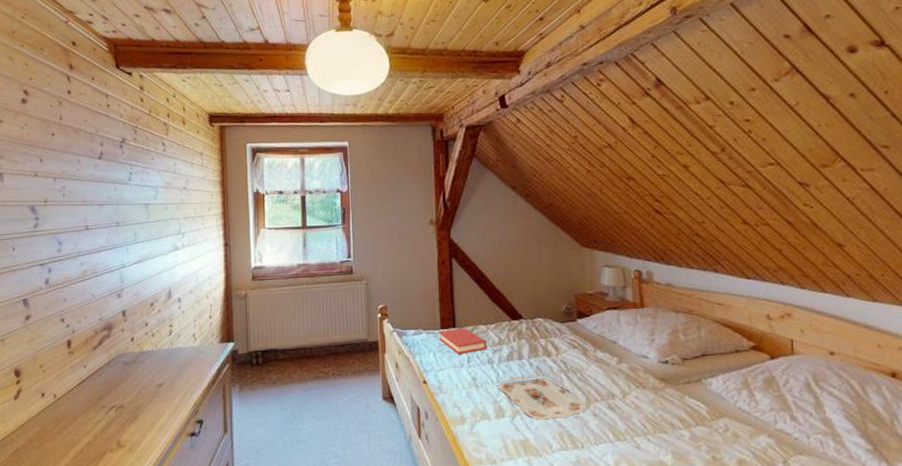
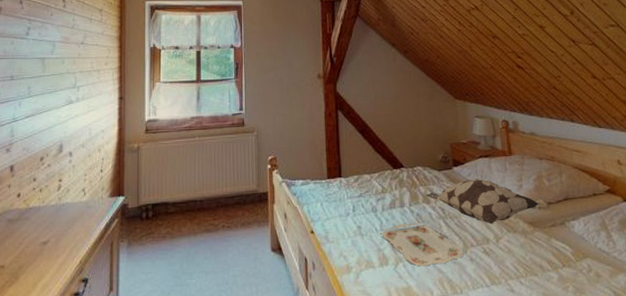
hardback book: present [439,328,487,354] -> none [326,177,371,203]
decorative pillow: none [546,332,673,379] -> present [426,178,539,224]

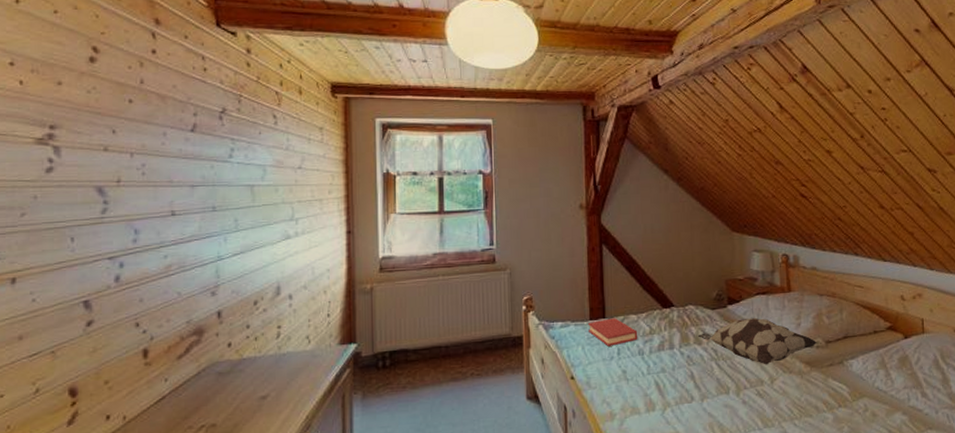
hardback book: none [326,177,371,203] -> present [588,318,638,346]
serving tray: present [381,223,464,267] -> none [648,365,737,411]

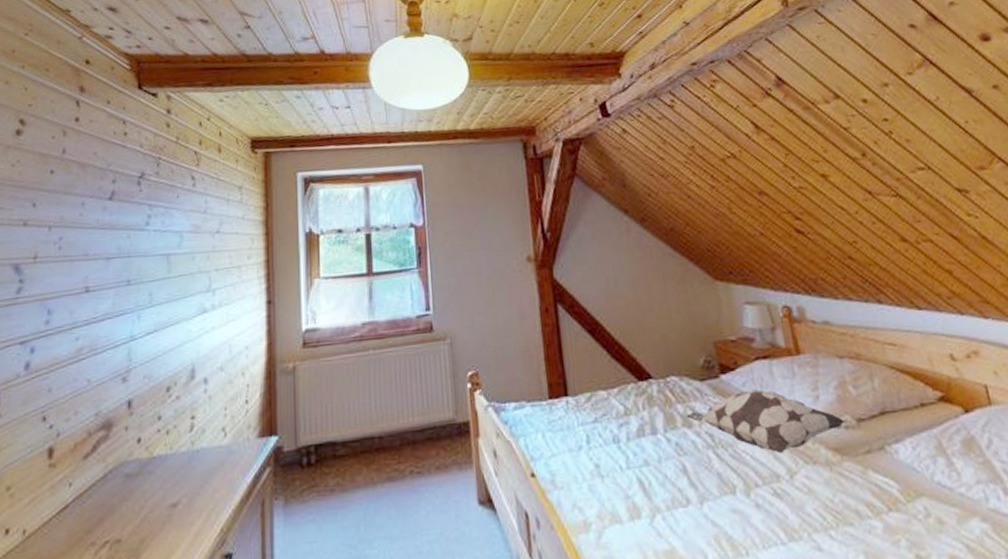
hardback book: present [588,318,638,346] -> none [548,395,611,433]

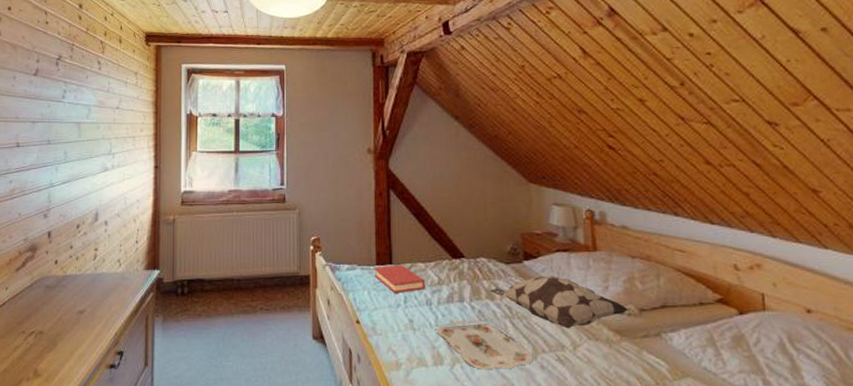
hardback book: none [548,395,611,433] -> present [375,264,426,293]
serving tray: none [628,455,746,519] -> present [436,320,533,370]

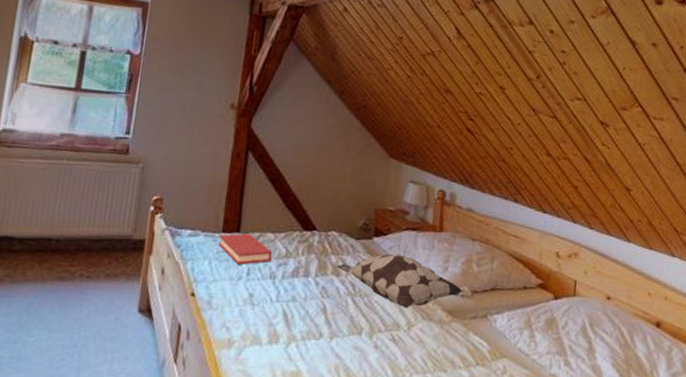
serving tray: present [436,320,533,370] -> none [276,296,369,349]

